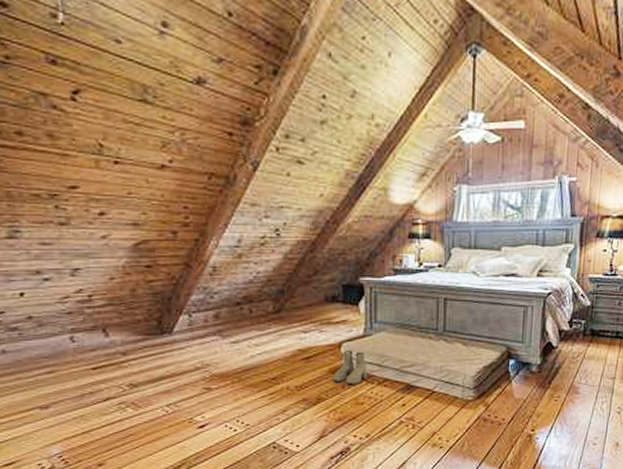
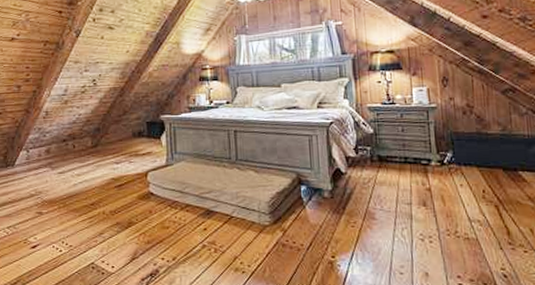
boots: present [333,350,367,384] -> none [141,178,171,209]

